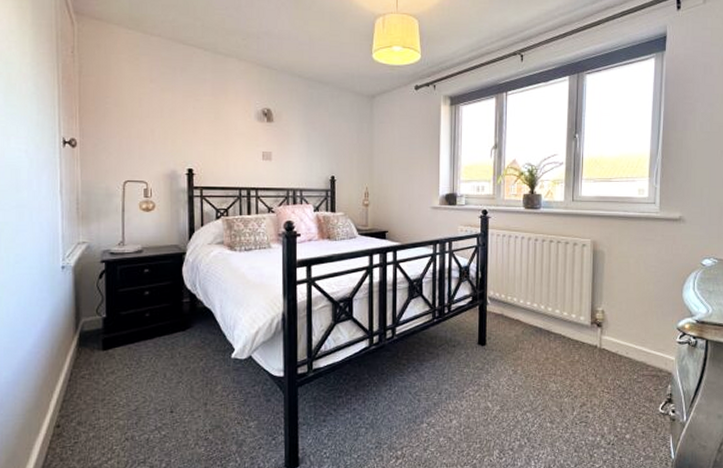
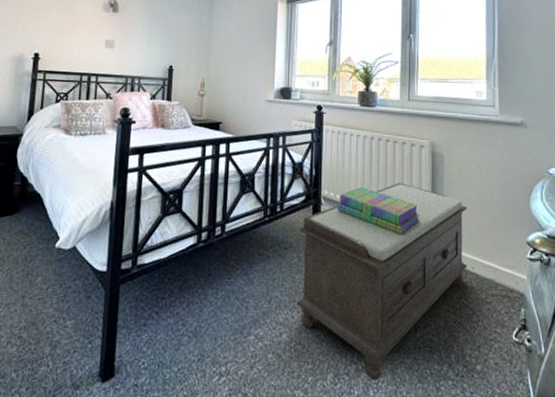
bench: none [464,280,624,453] -> present [296,183,467,380]
stack of books: none [502,287,580,329] -> present [337,187,420,236]

